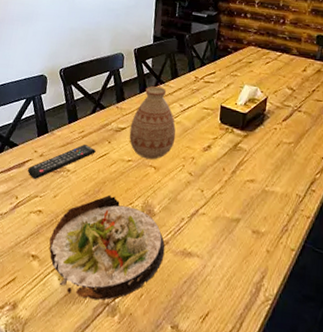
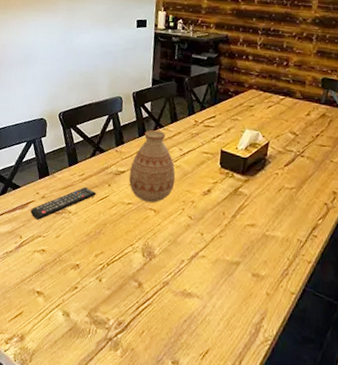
salad plate: present [49,194,166,301] -> none [53,236,166,336]

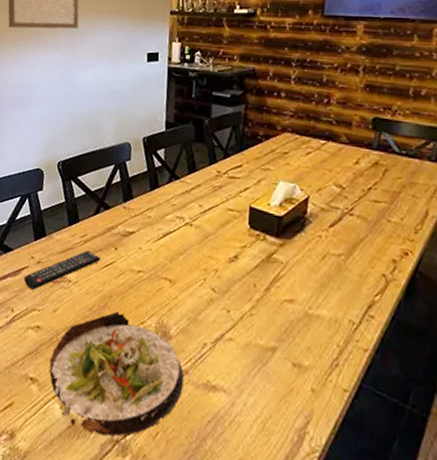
salad plate: none [53,236,166,336] -> present [49,311,185,437]
vase: present [128,130,176,203] -> none [138,182,195,272]

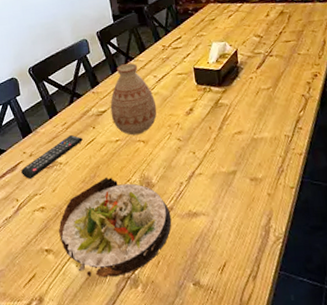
vase: none [138,182,195,272] -> present [110,63,157,136]

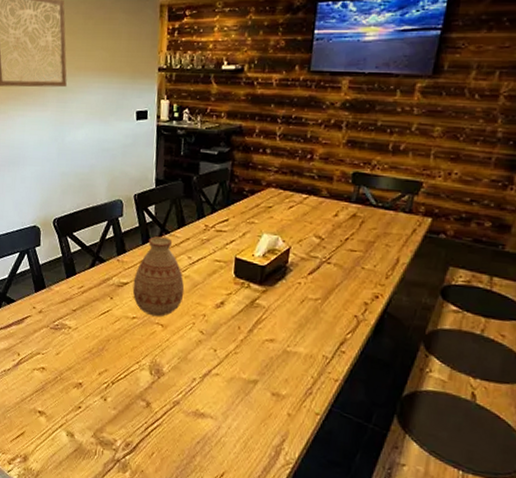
remote control: present [21,135,83,179] -> none [28,300,97,336]
salad plate: present [58,177,172,278] -> none [54,353,176,457]

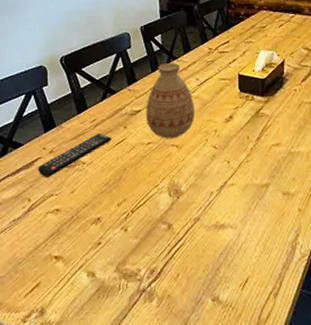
remote control: none [28,300,97,336] -> present [38,134,111,177]

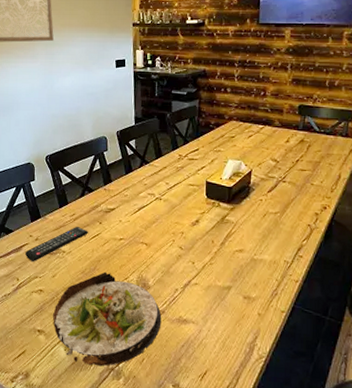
salad plate: none [71,181,197,290] -> present [52,271,162,367]
vase: present [145,63,195,139] -> none [119,167,164,237]

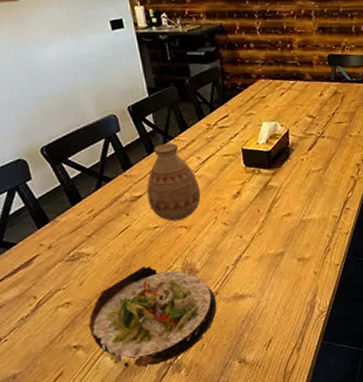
remote control: present [25,227,88,261] -> none [38,223,115,274]
vase: none [119,167,164,237] -> present [146,143,201,222]

